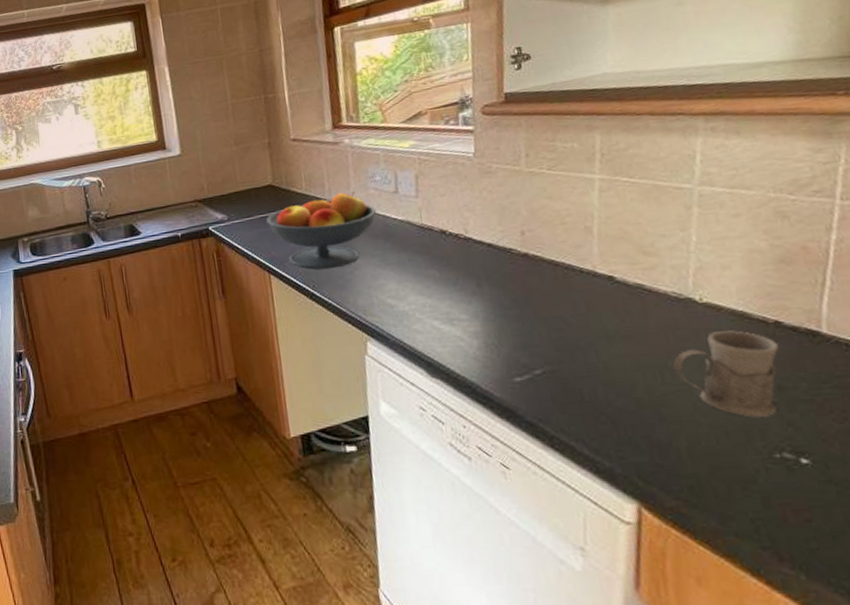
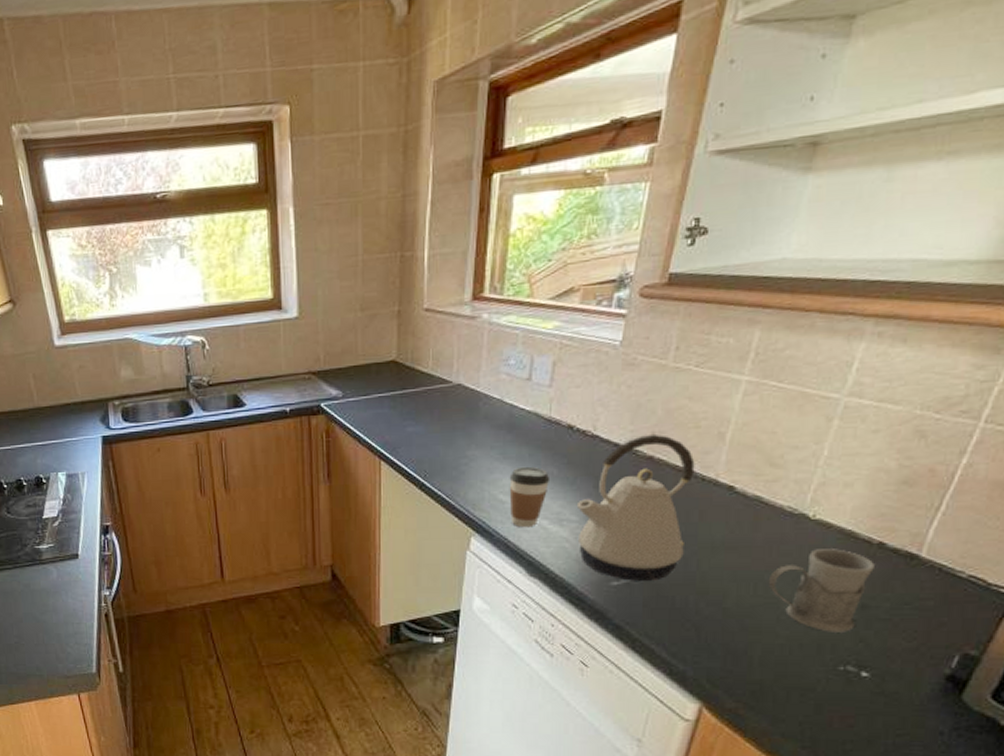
fruit bowl: present [266,191,376,269] -> none [384,375,503,459]
coffee cup: none [394,271,433,330] -> present [509,467,549,528]
kettle: none [463,233,581,376] -> present [576,435,695,581]

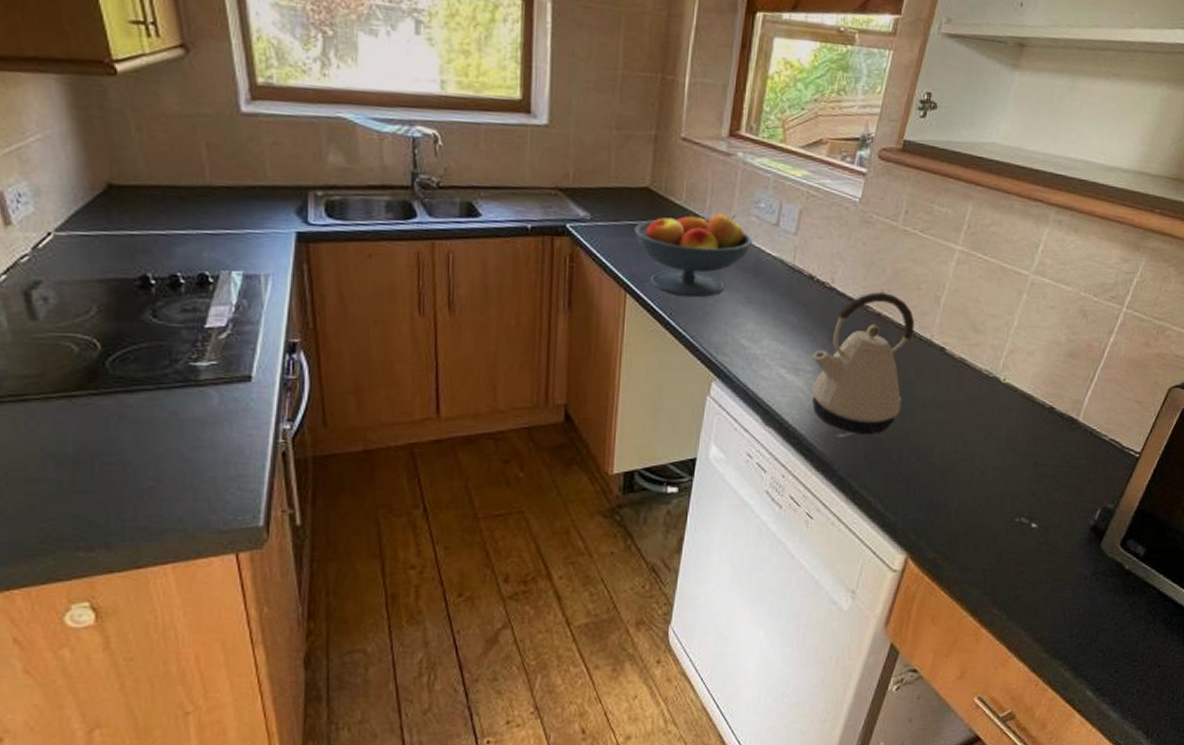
fruit bowl: none [384,375,503,459] -> present [634,213,752,298]
coffee cup: present [509,467,549,528] -> none [751,314,789,376]
mug: present [768,549,875,632] -> none [966,410,1046,487]

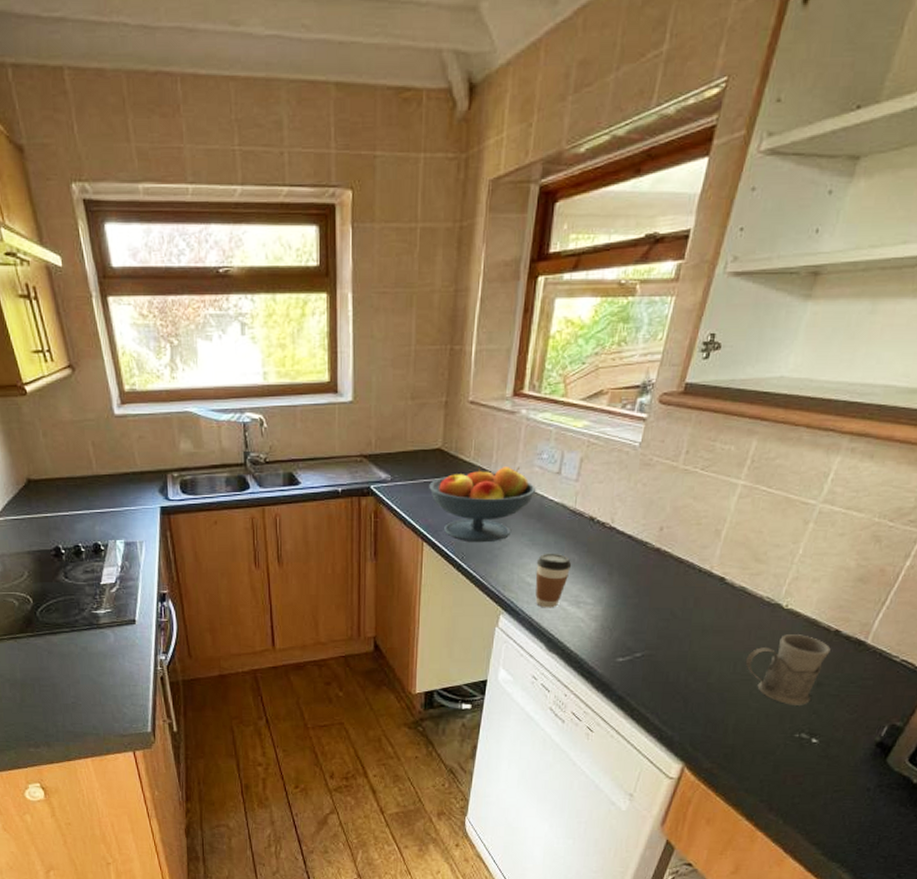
coffee cup: none [751,314,789,376] -> present [535,554,571,608]
kettle: present [812,292,915,434] -> none [592,529,695,658]
mug: none [966,410,1046,487] -> present [745,634,831,705]

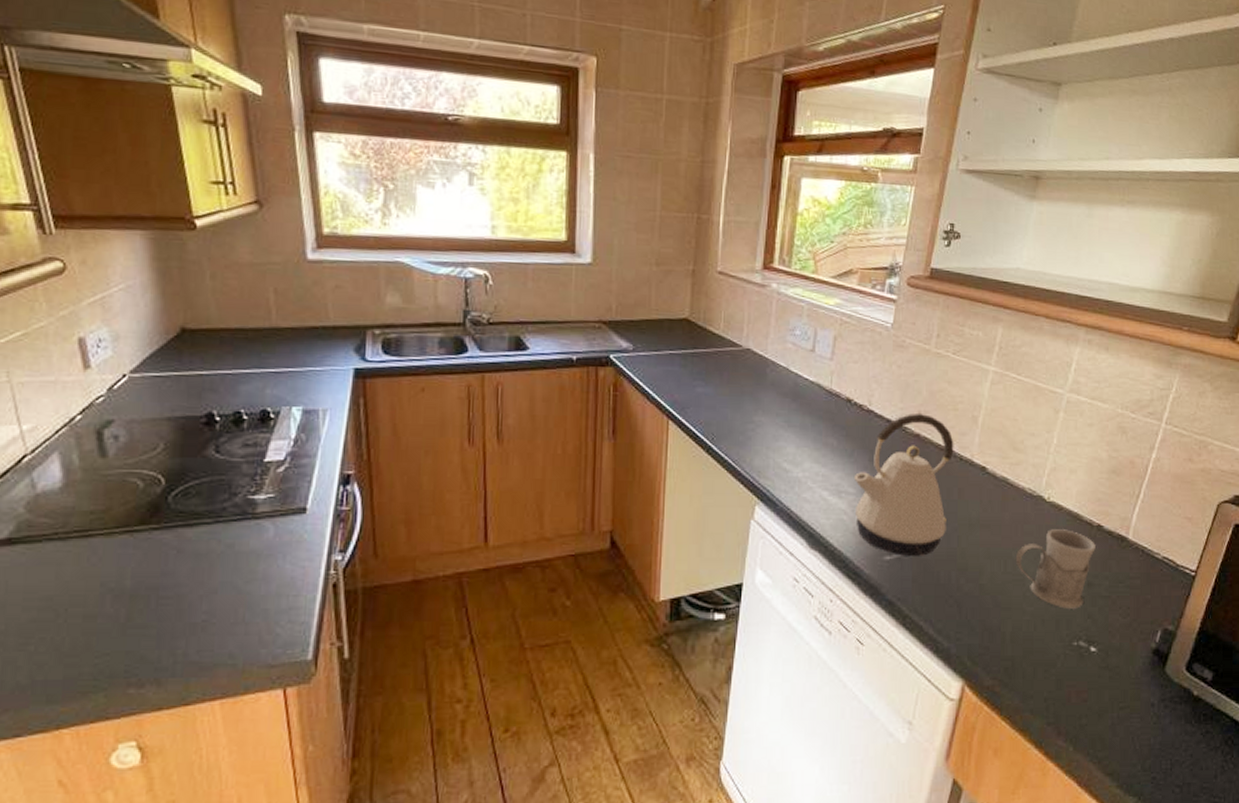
fruit bowl: present [429,467,535,543] -> none [675,341,789,423]
coffee cup: present [535,554,571,608] -> none [793,437,829,498]
kettle: none [592,529,695,658] -> present [853,414,954,556]

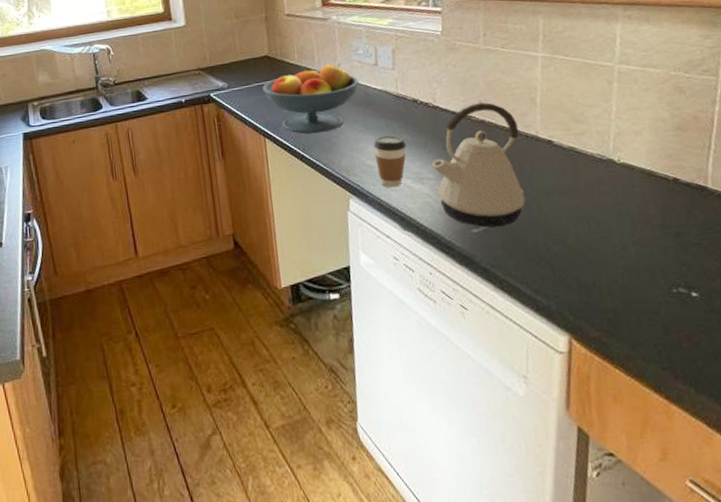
fruit bowl: none [675,341,789,423] -> present [262,63,358,134]
coffee cup: none [793,437,829,498] -> present [373,135,406,188]
mug: present [1015,529,1095,609] -> none [597,186,676,259]

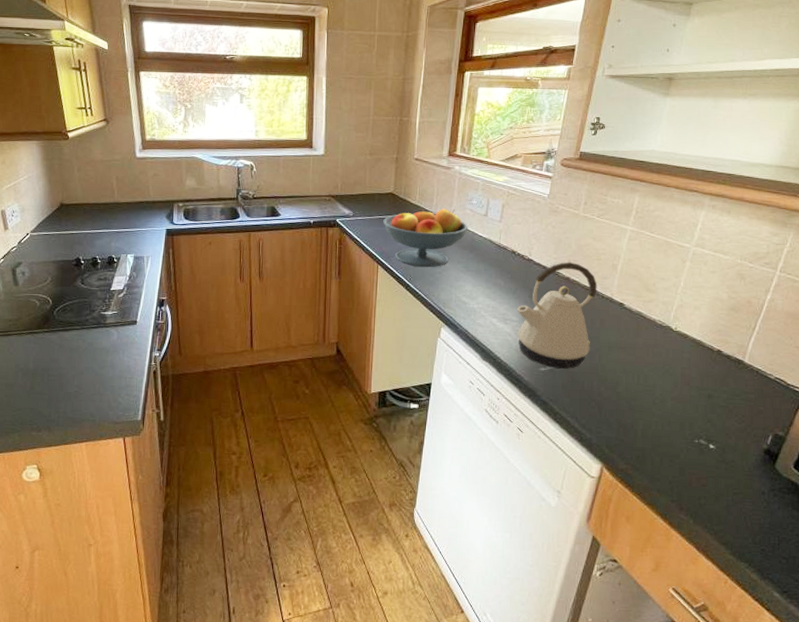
coffee cup: present [373,135,406,188] -> none [470,279,498,324]

